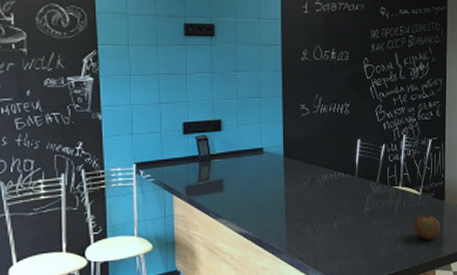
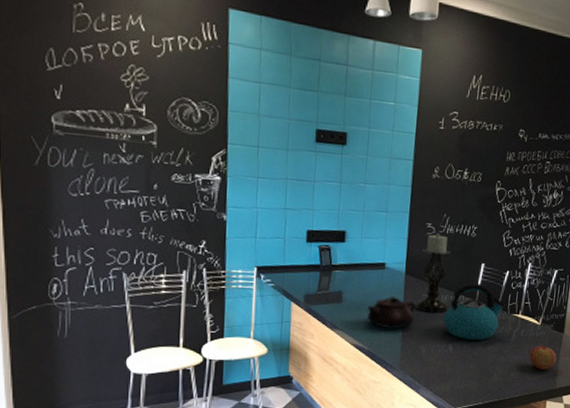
teapot: none [249,180,297,214] -> present [367,296,416,331]
candle holder: none [297,114,330,192] -> present [416,233,451,313]
kettle: none [325,159,385,216] -> present [443,282,506,340]

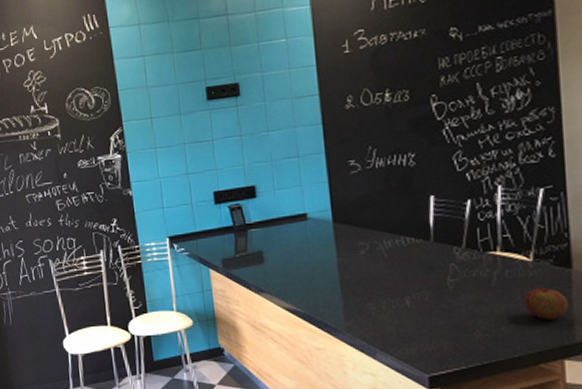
teapot: present [367,296,416,331] -> none [294,249,353,288]
candle holder: present [416,233,451,313] -> none [349,170,397,262]
kettle: present [443,282,506,340] -> none [391,219,475,290]

